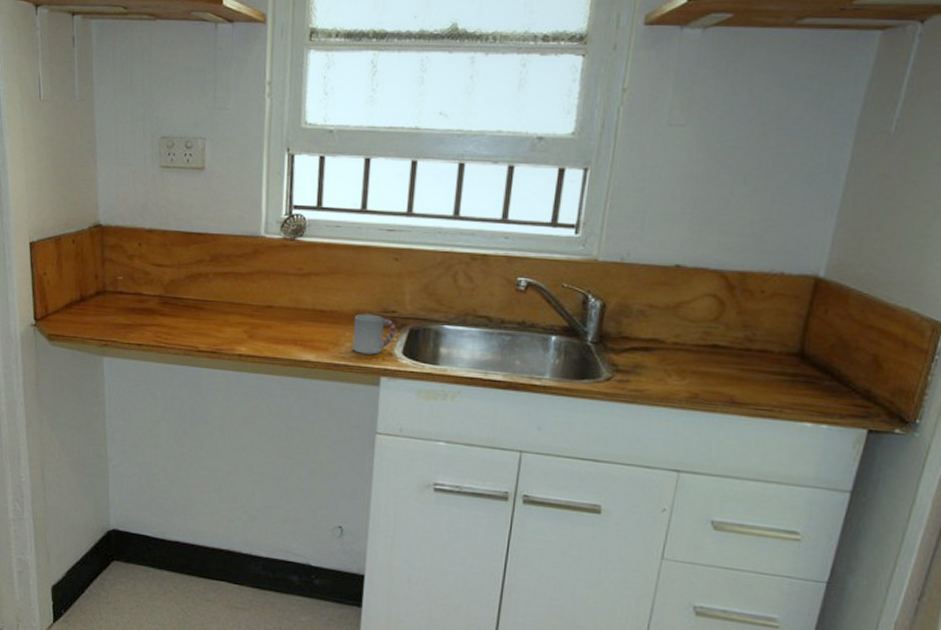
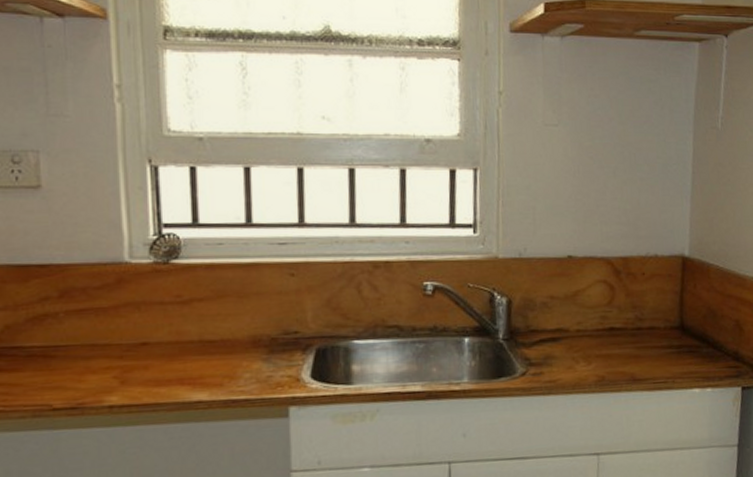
cup: present [352,313,396,355] -> none [250,337,301,384]

